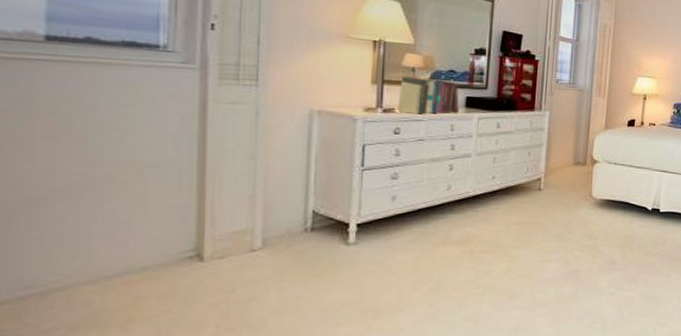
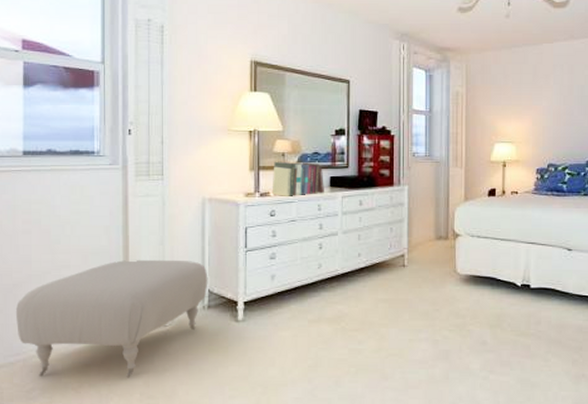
ottoman: none [28,175,313,313] -> present [15,259,208,378]

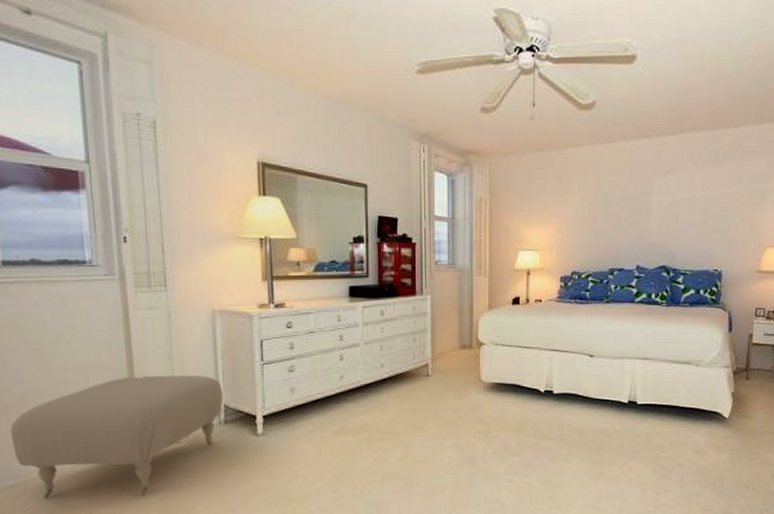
books: present [271,161,324,198] -> none [287,270,343,309]

